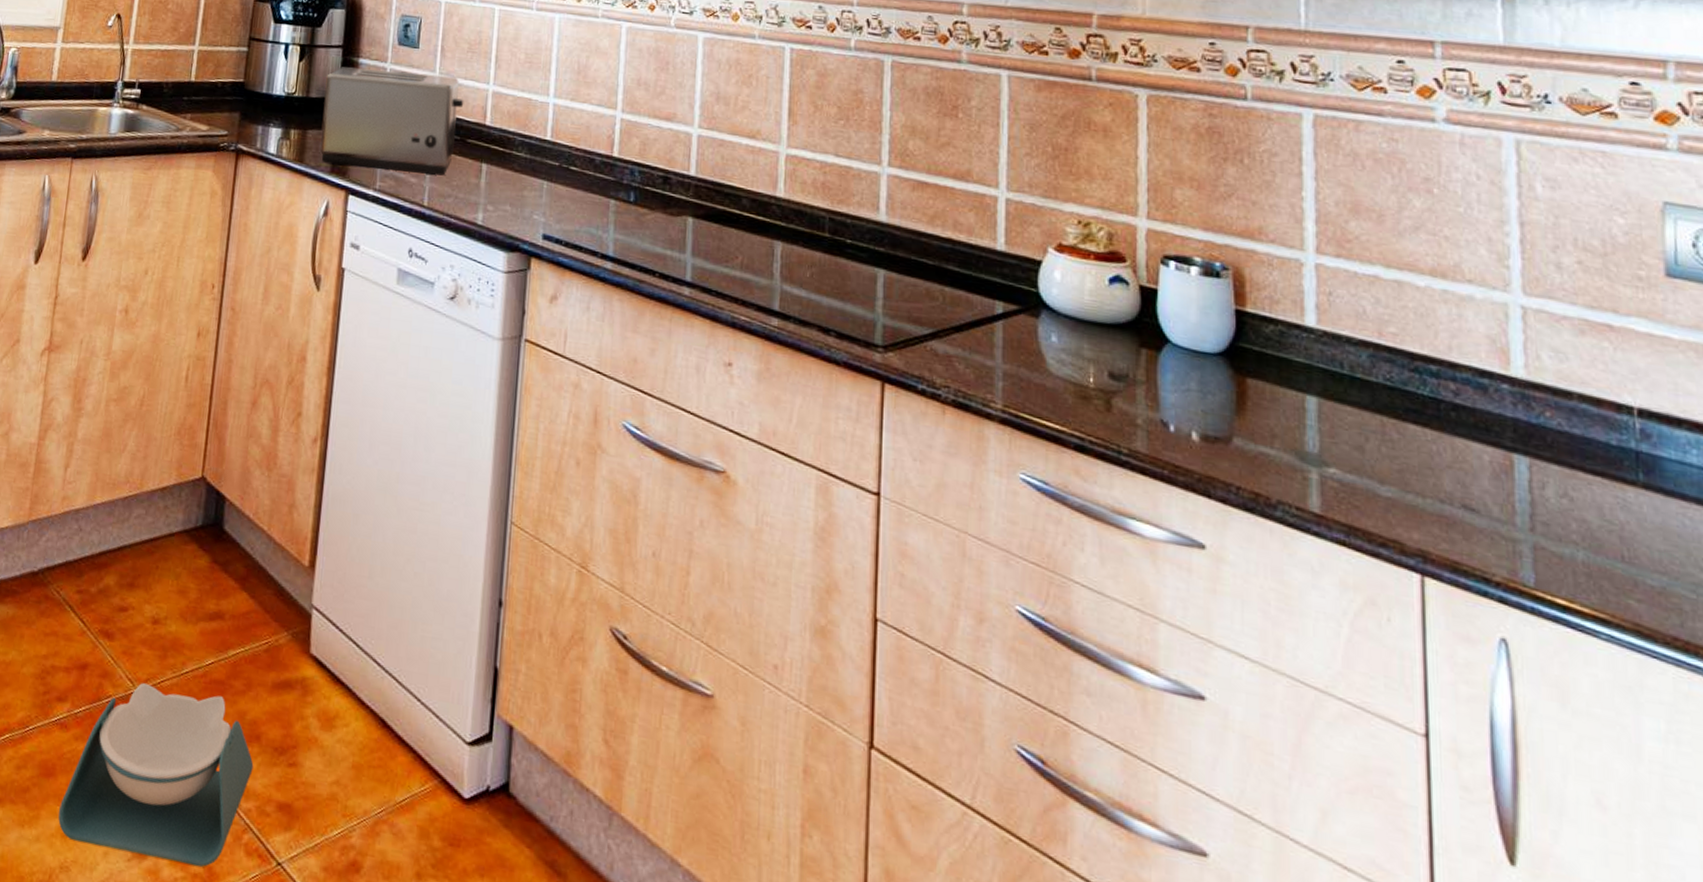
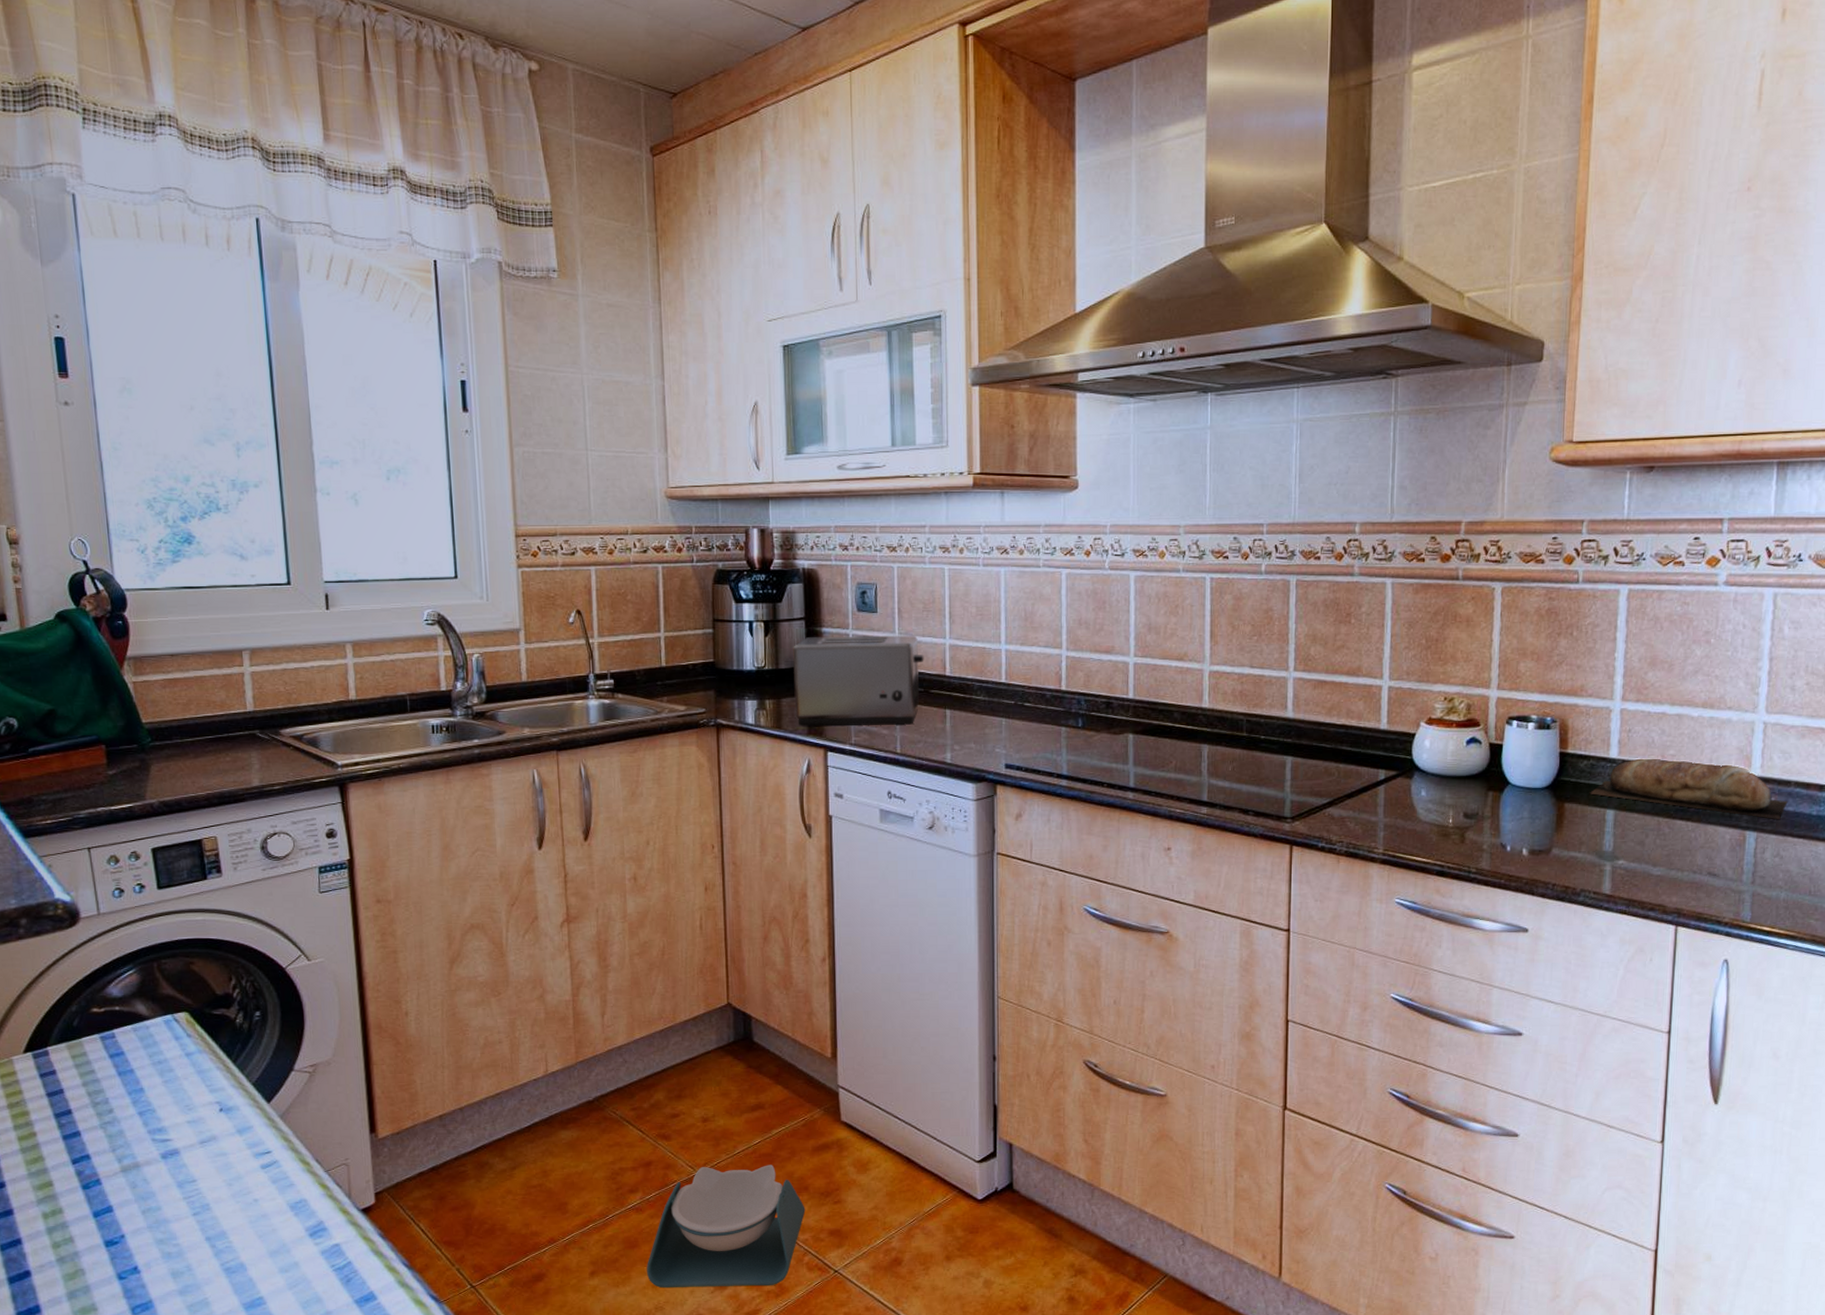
bread loaf: none [1281,332,1571,445] -> present [1590,758,1788,820]

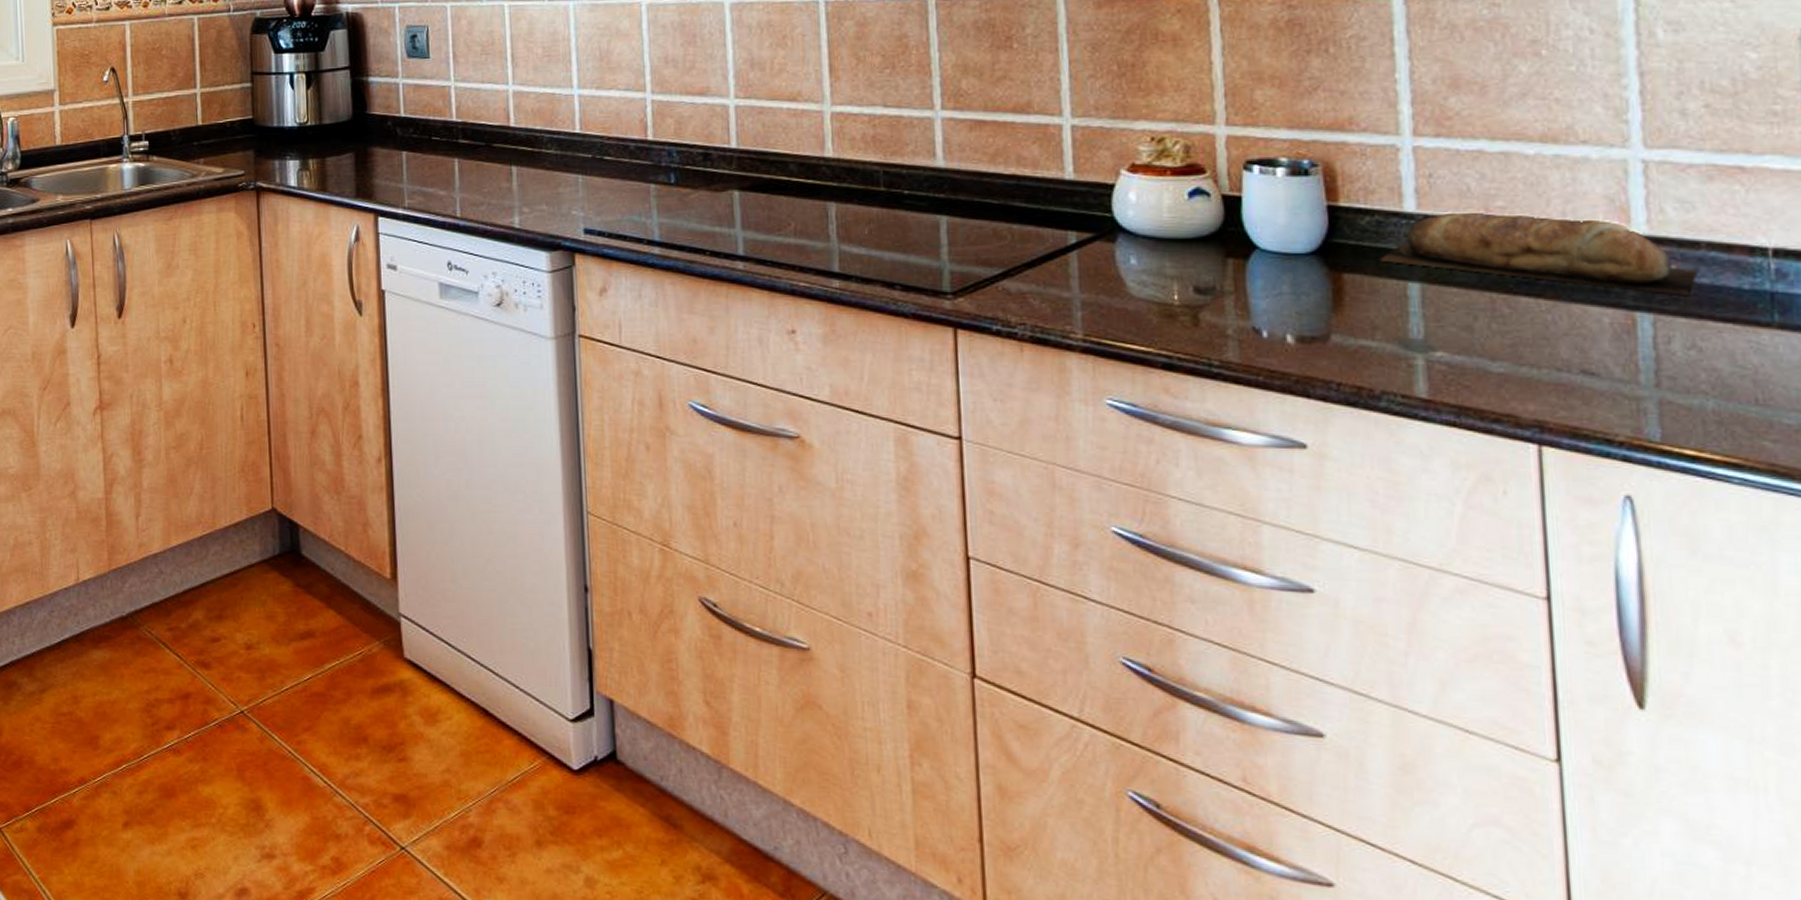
pet bowl: present [646,1165,806,1288] -> none [184,704,365,860]
toaster: present [793,635,924,727] -> none [337,82,485,189]

